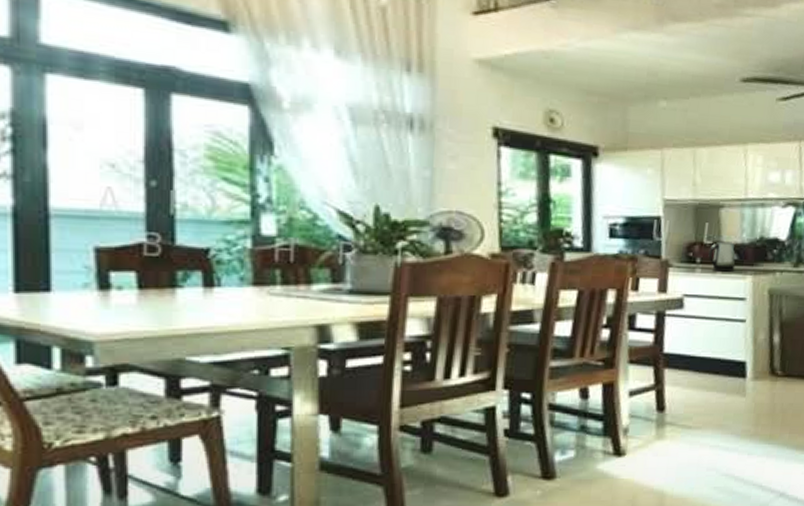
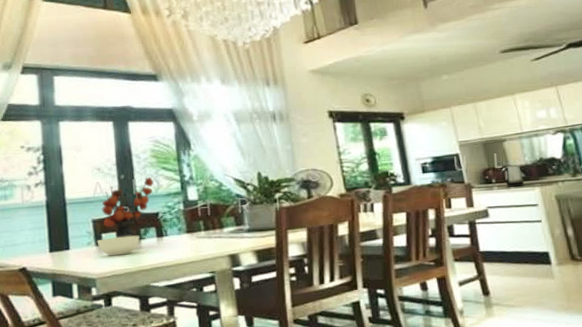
bowl: none [100,279,175,309] -> present [97,235,140,256]
bouquet: none [113,182,206,282] -> present [101,176,154,238]

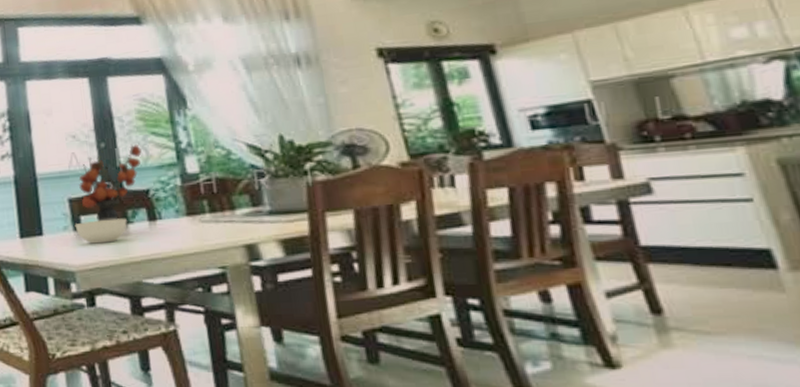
kettle: present [500,164,524,187] -> none [669,111,715,148]

